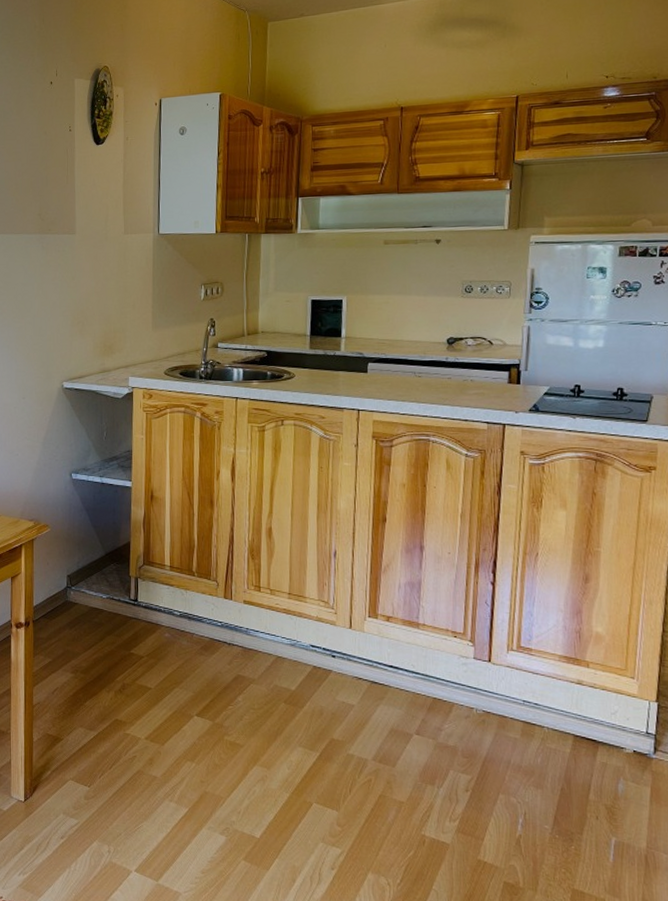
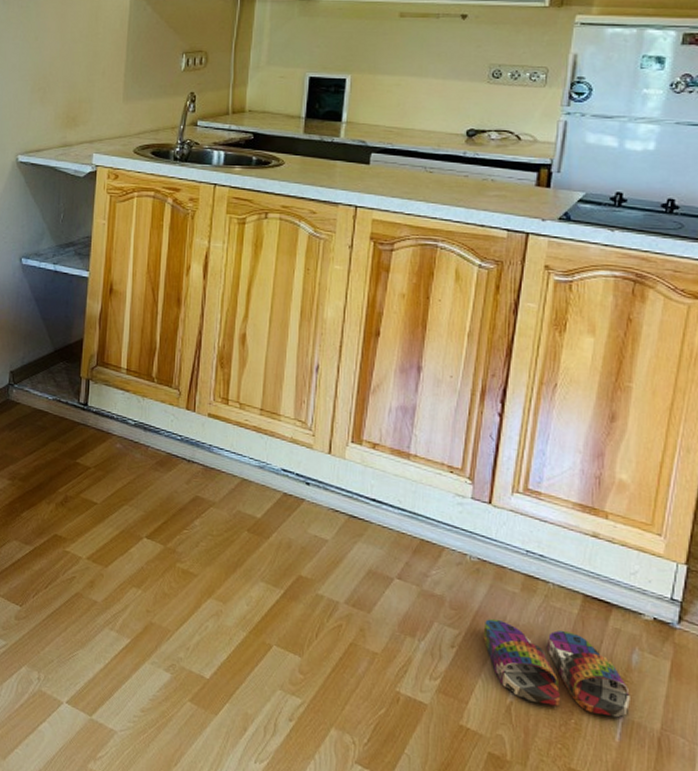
slippers: none [492,762,620,841] -> present [483,618,630,718]

